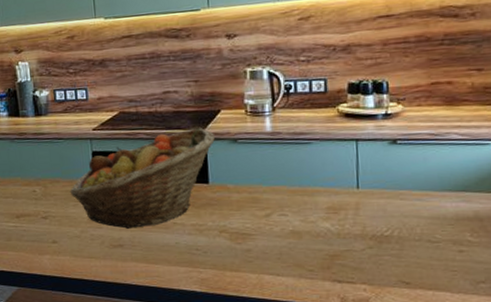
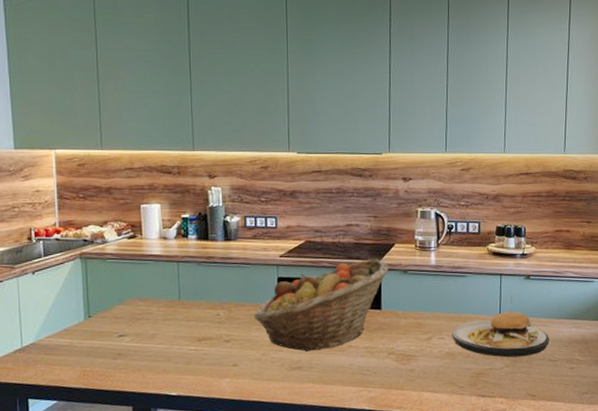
plate: none [296,163,427,238] -> present [452,295,549,358]

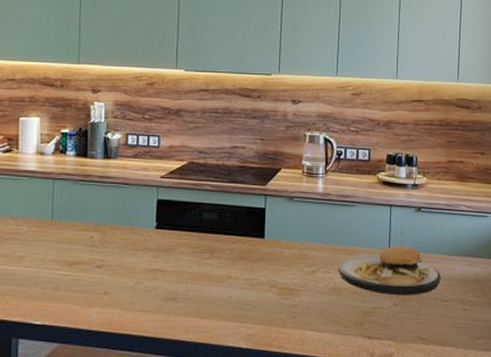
fruit basket: present [253,259,388,351] -> none [129,184,274,281]

